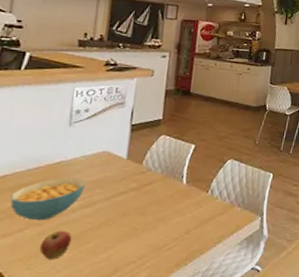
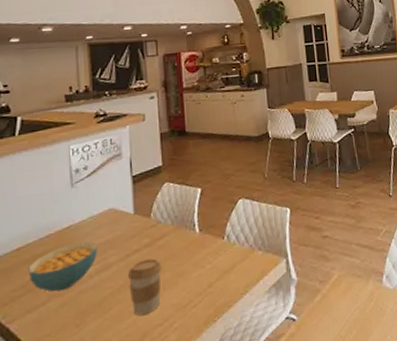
fruit: present [39,230,72,260] -> none [65,298,95,332]
coffee cup: none [109,202,146,251] -> present [127,258,163,316]

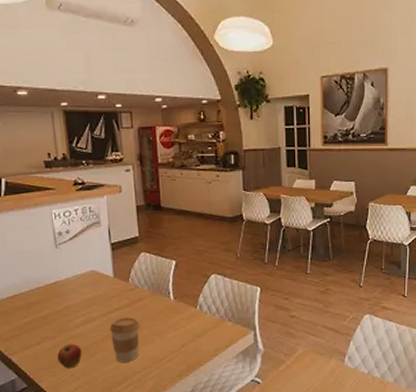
cereal bowl: present [28,241,98,292] -> none [23,297,82,335]
fruit: none [65,298,95,332] -> present [57,343,82,369]

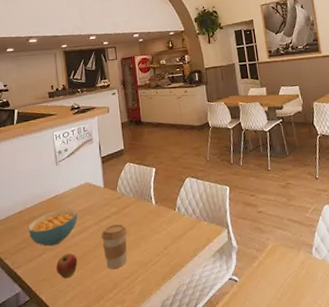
cereal bowl: none [23,297,82,335] -> present [28,208,78,247]

